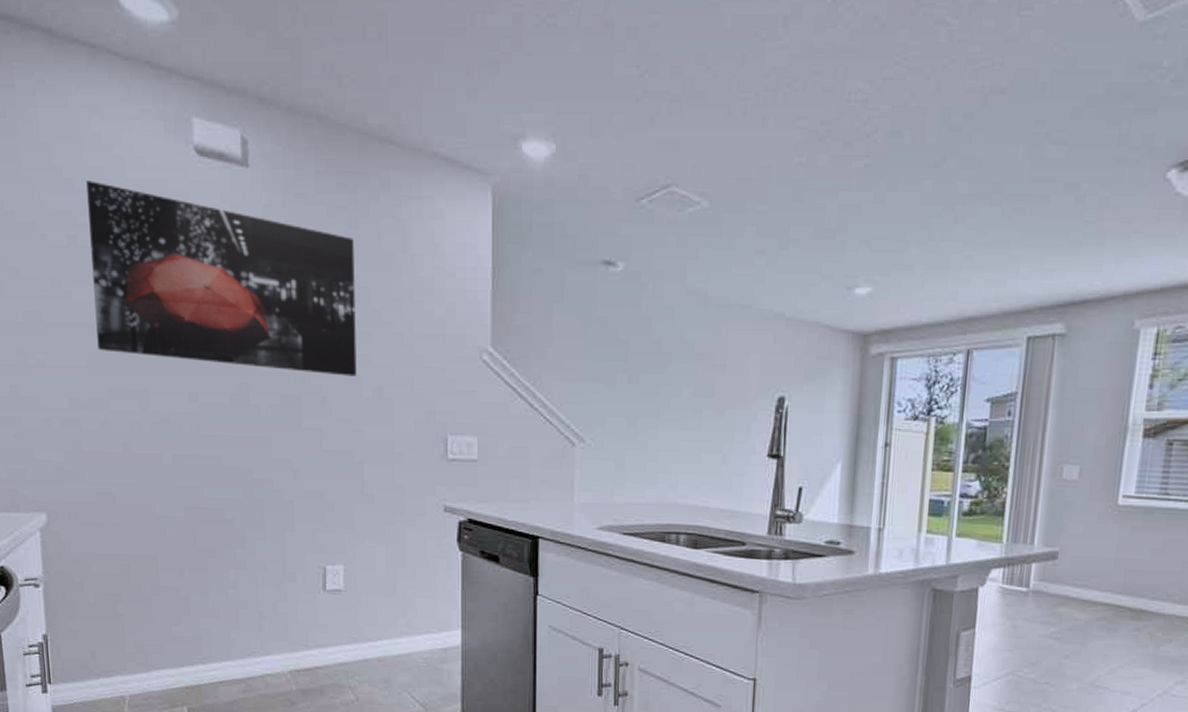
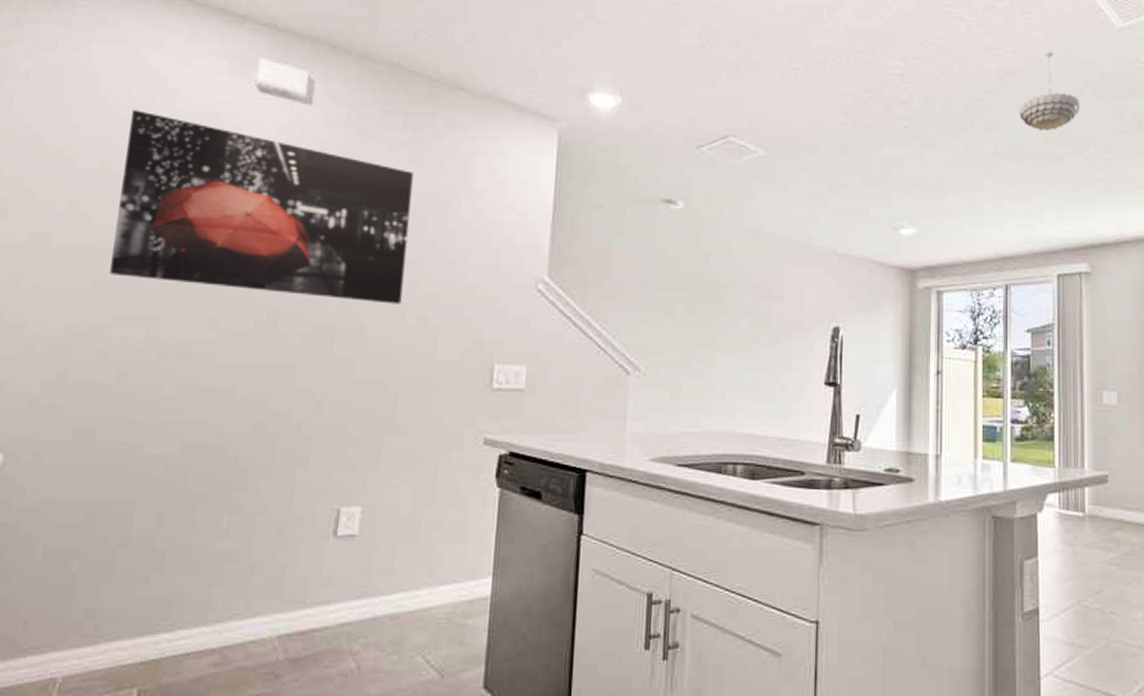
chandelier: none [1002,61,1078,164] -> present [1019,52,1080,131]

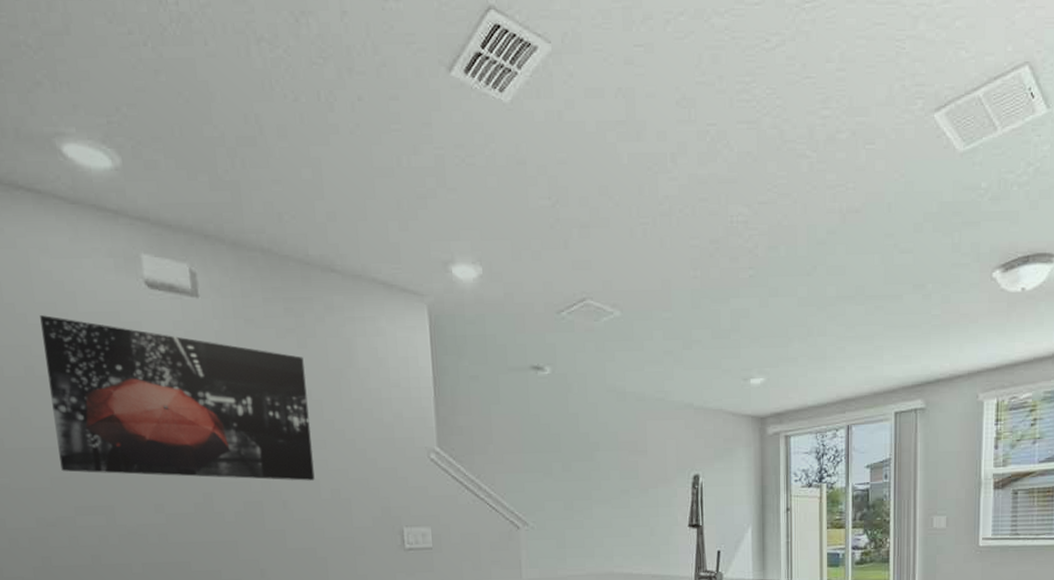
chandelier: present [1019,52,1080,131] -> none [860,185,919,270]

